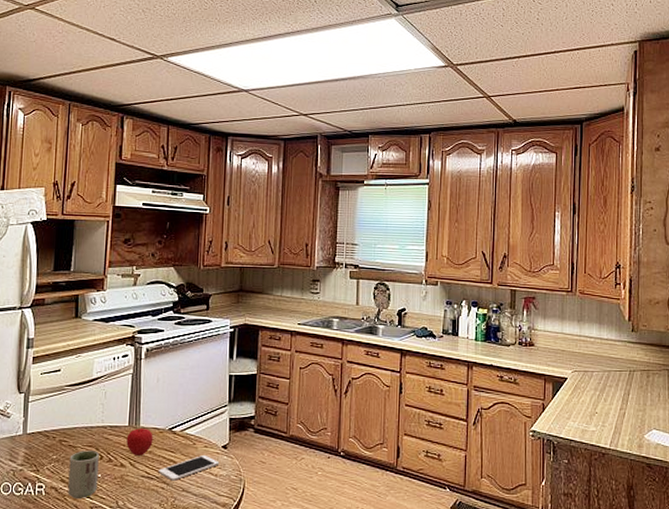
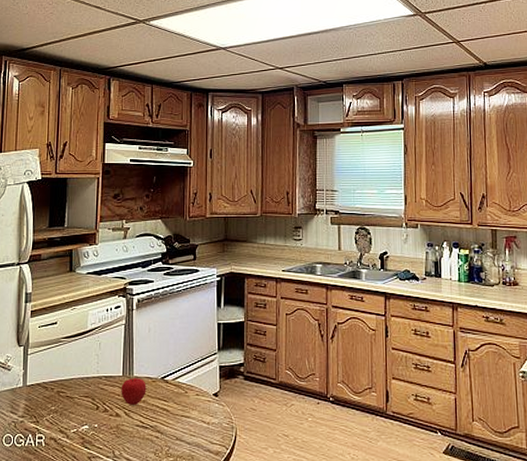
cup: present [68,450,99,500] -> none [66,401,95,450]
cell phone: present [158,454,220,481] -> none [152,403,211,430]

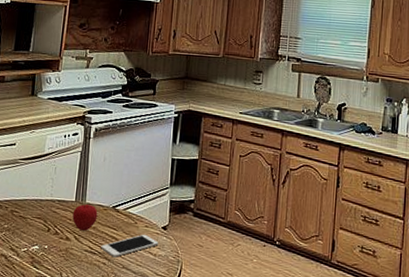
cell phone: none [152,403,211,430] -> present [101,234,159,258]

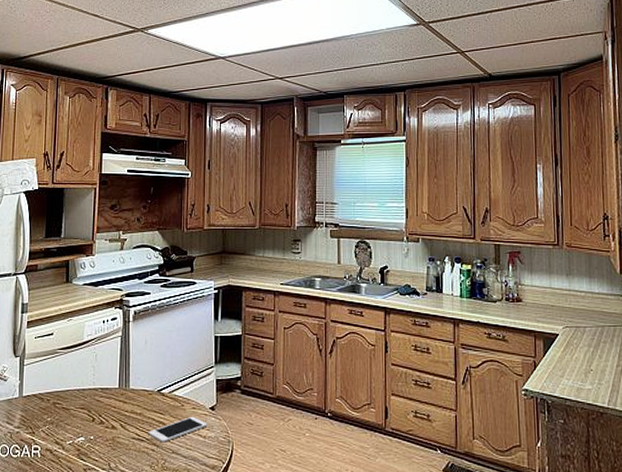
apple: present [72,204,98,231] -> none [117,390,143,417]

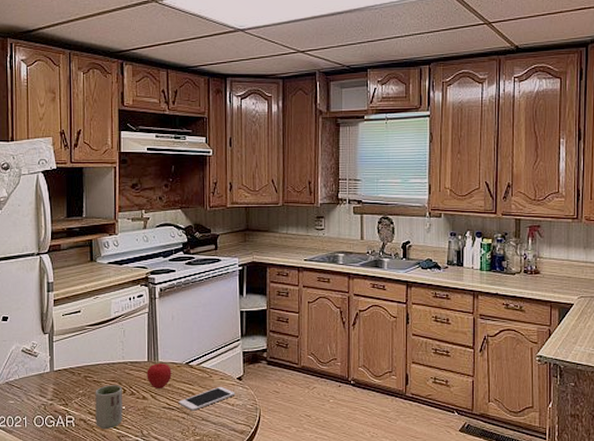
cup: none [62,413,91,462] -> present [95,385,123,430]
apple: none [117,390,143,417] -> present [147,363,172,388]

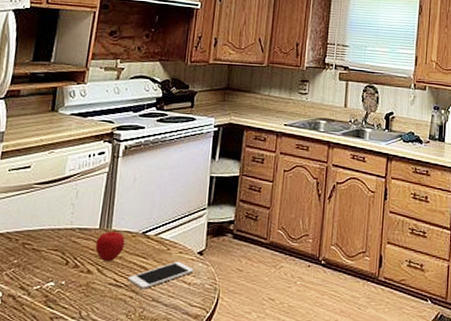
cup: present [95,385,123,430] -> none [26,254,65,309]

